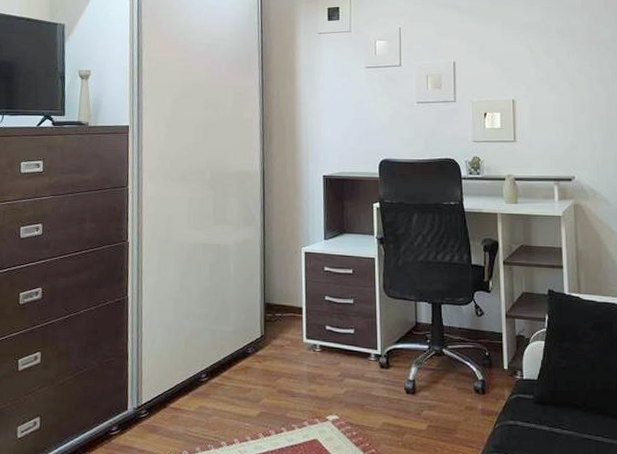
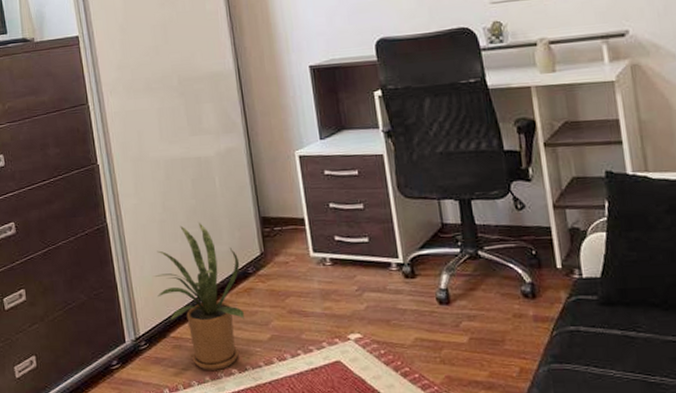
house plant: none [163,304,242,442] -> present [154,223,244,370]

